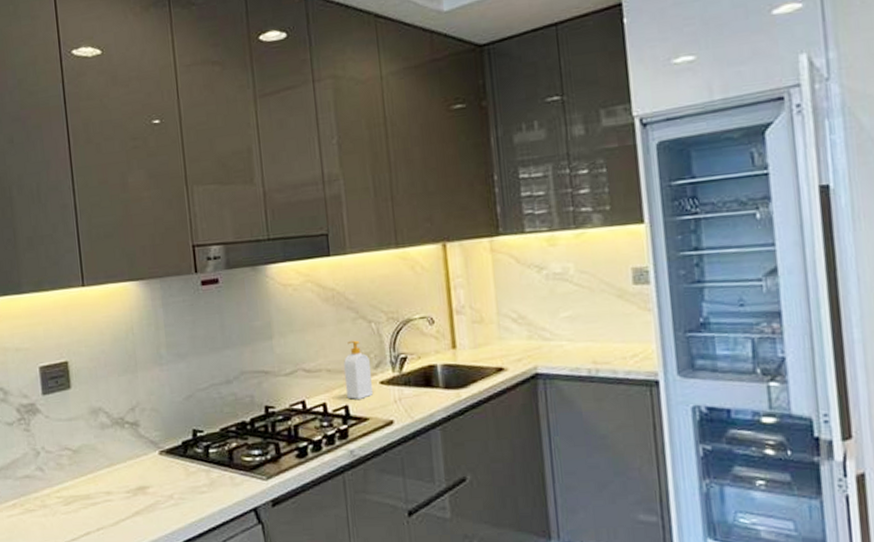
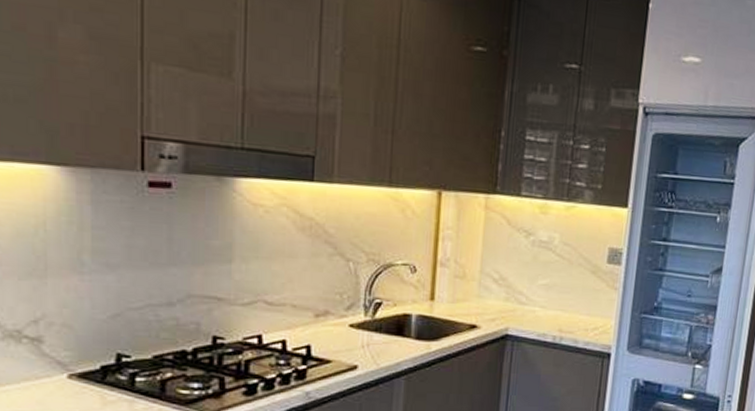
soap bottle: present [344,340,373,400] -> none [310,277,343,341]

